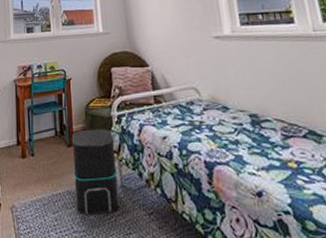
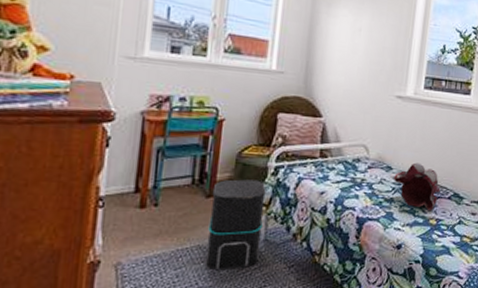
teddy bear: none [233,100,291,153] -> present [394,162,441,212]

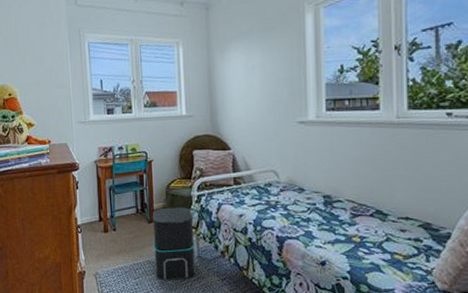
teddy bear: present [394,162,441,212] -> none [308,182,360,229]

